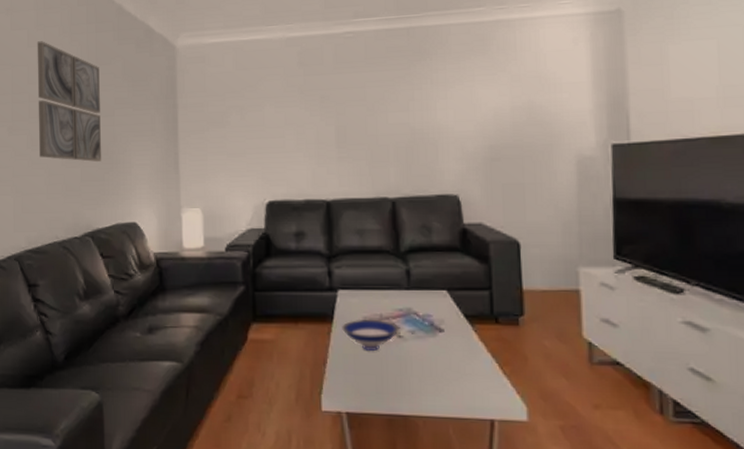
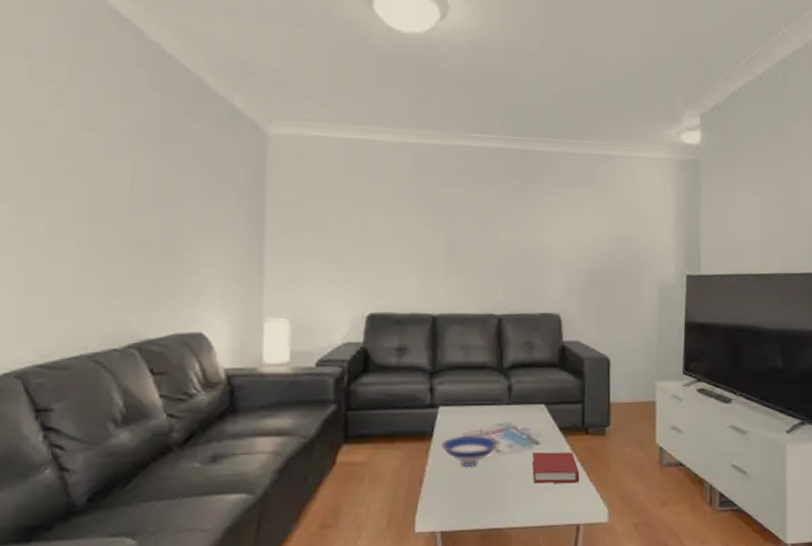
wall art: present [37,41,101,162] -> none [65,101,163,258]
book: none [437,340,492,376] -> present [532,452,580,484]

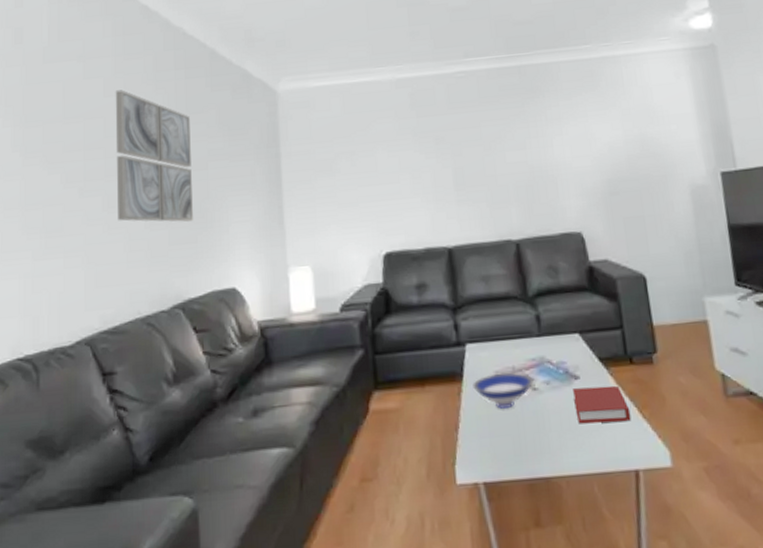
wall art: none [65,101,163,258] -> present [115,89,193,222]

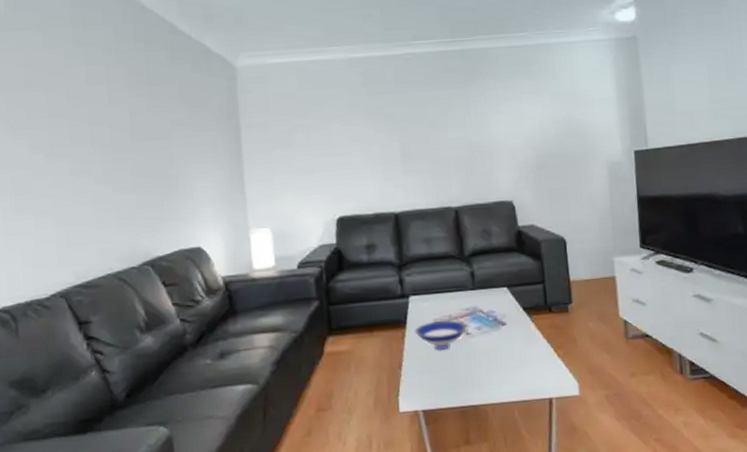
wall art: present [115,89,193,222] -> none [76,60,158,187]
book: present [573,385,631,424] -> none [500,330,548,362]

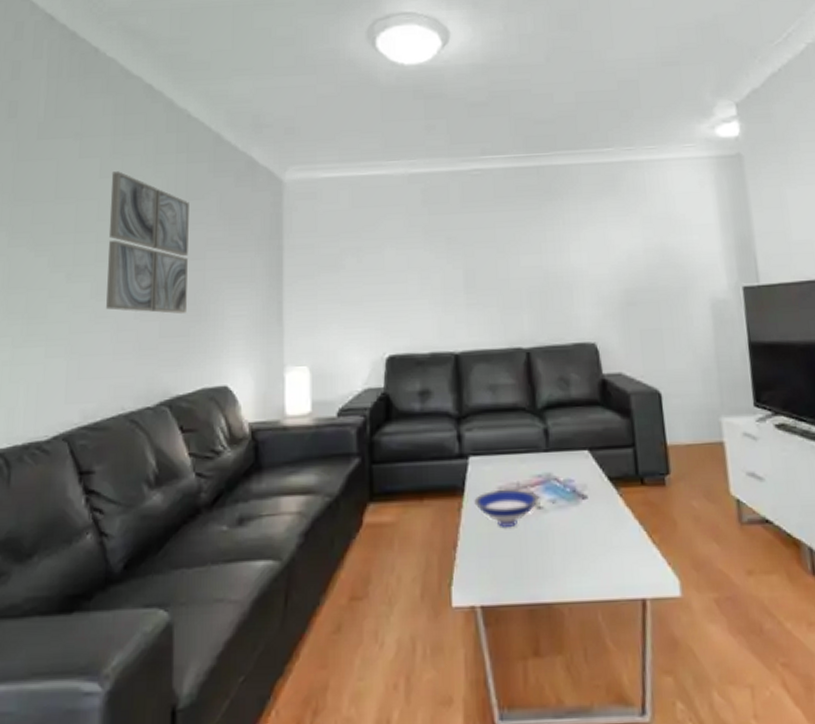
wall art: none [76,60,158,187] -> present [106,171,189,314]

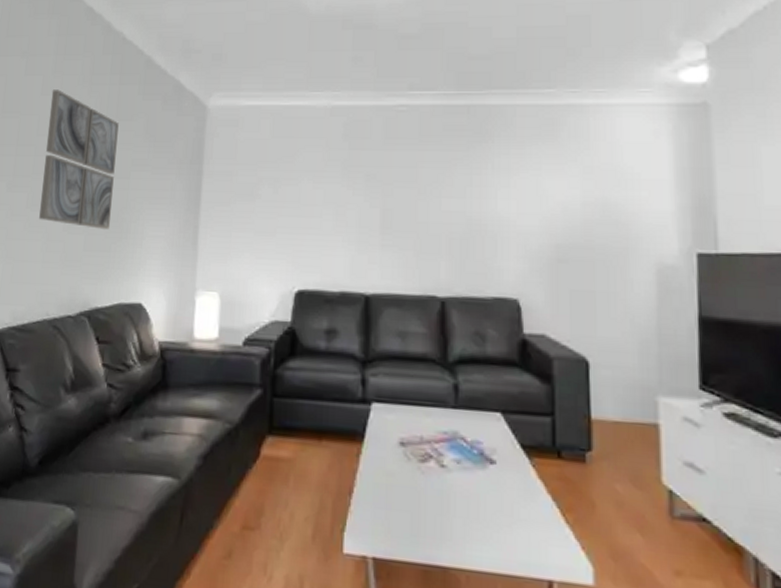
bowl: present [474,489,539,527] -> none [374,440,442,481]

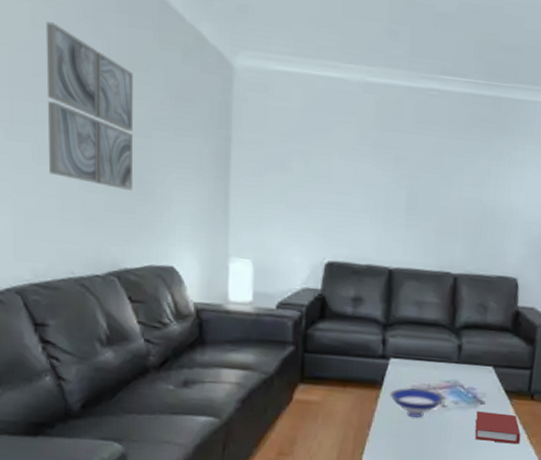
bowl: none [374,440,442,481] -> present [390,387,444,417]
book: none [486,474,551,524] -> present [475,411,521,445]

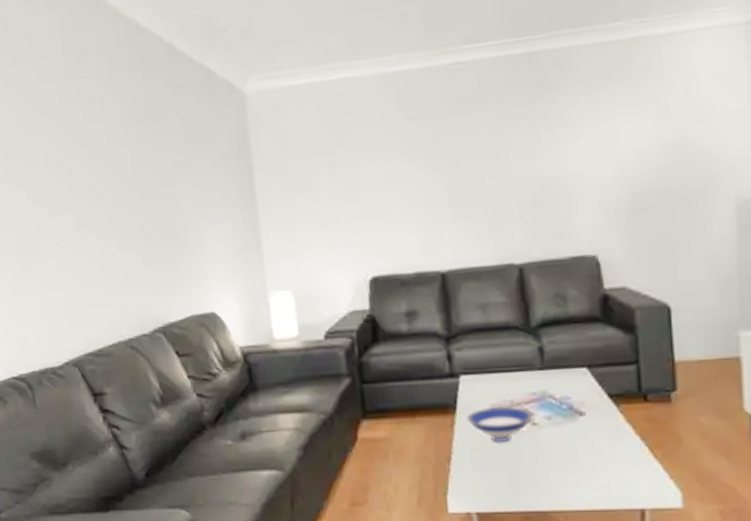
wall art: present [45,22,133,190] -> none [71,95,166,243]
book: present [475,411,521,445] -> none [577,423,641,461]

